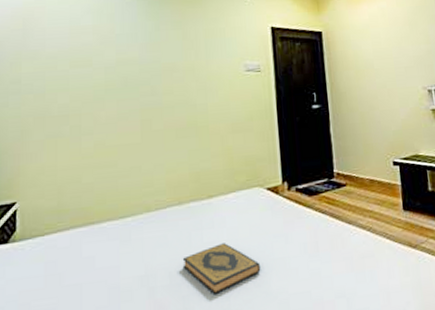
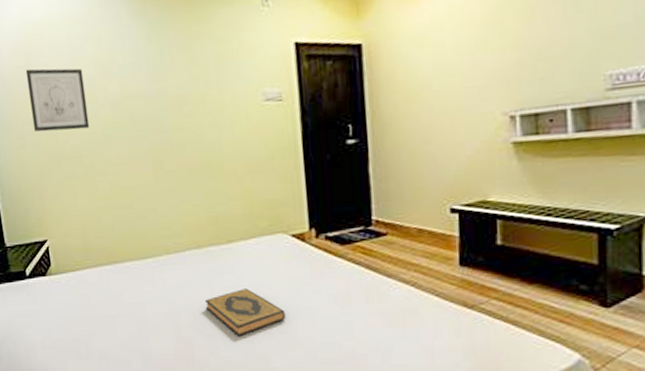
wall art: none [20,32,81,92] -> present [25,68,90,132]

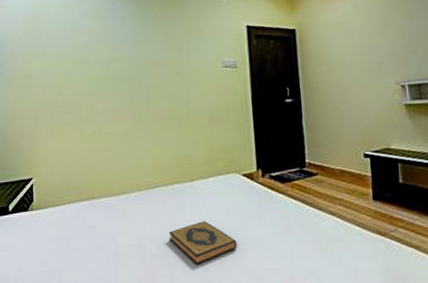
wall art: present [25,68,90,132] -> none [31,34,81,86]

